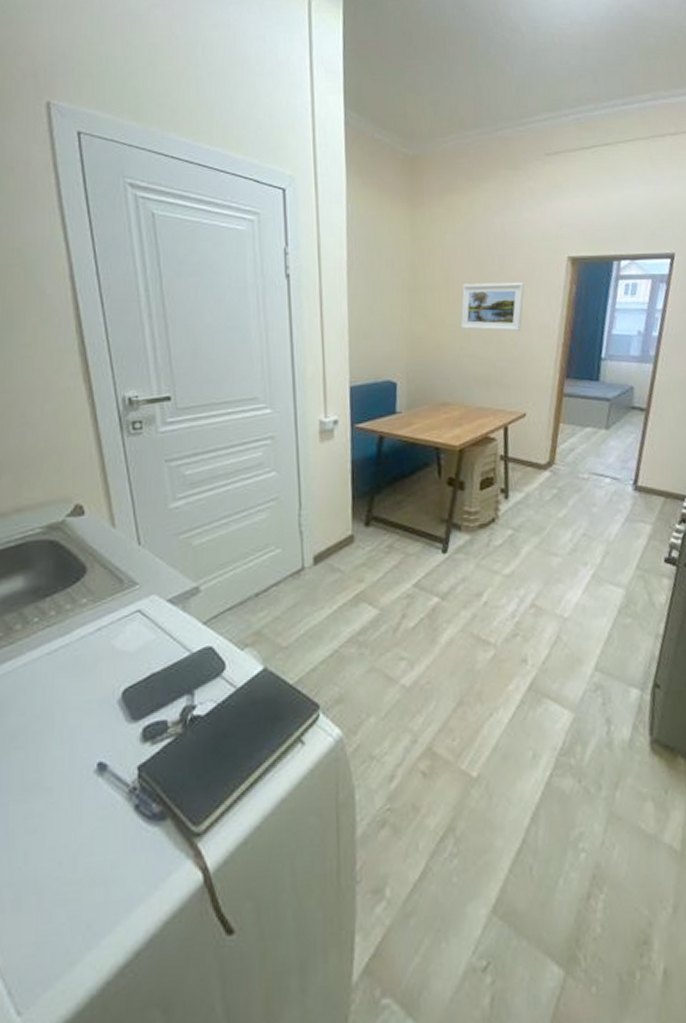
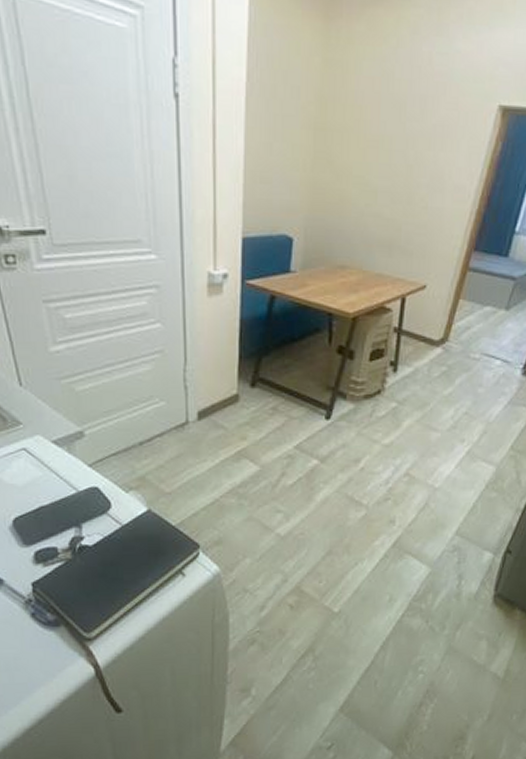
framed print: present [460,282,525,332] -> none [368,127,446,191]

